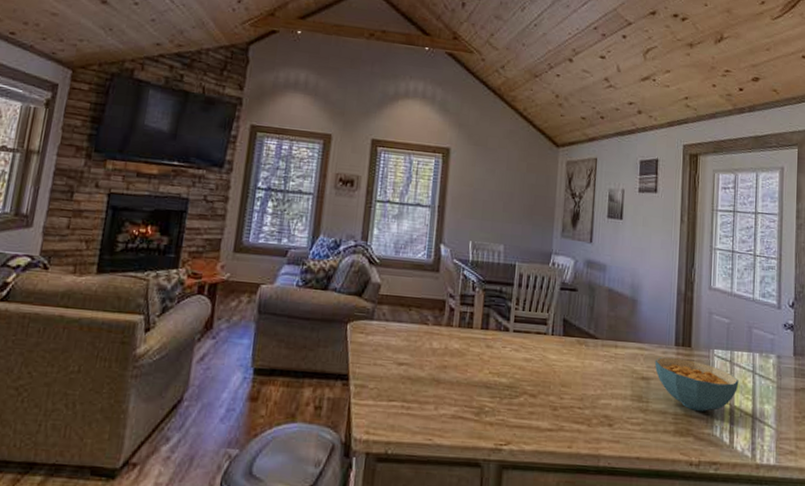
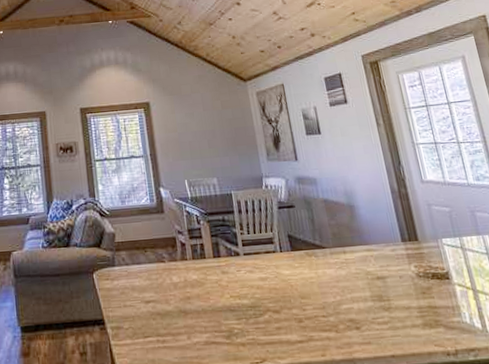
cereal bowl: present [654,357,739,412] -> none [385,252,477,302]

